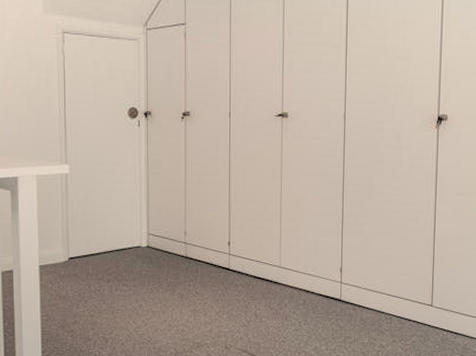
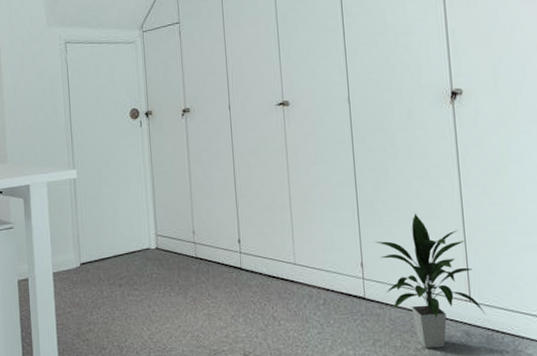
indoor plant: none [355,226,443,345] -> present [375,213,485,348]

